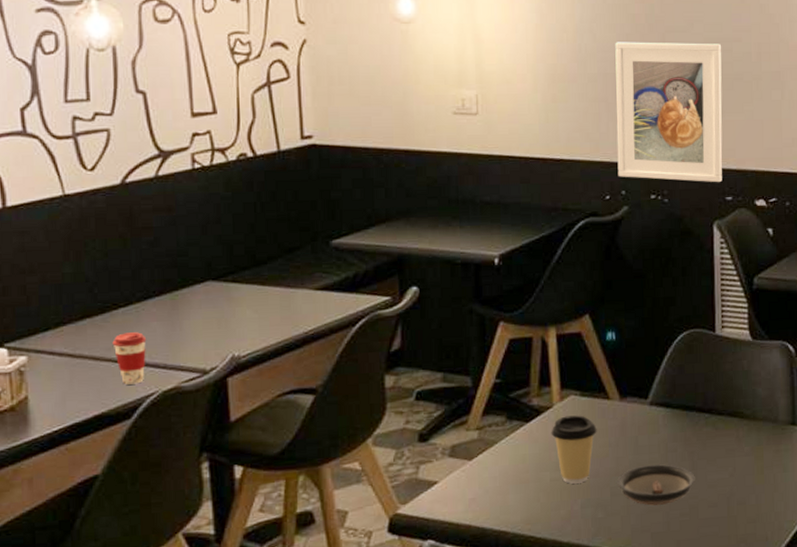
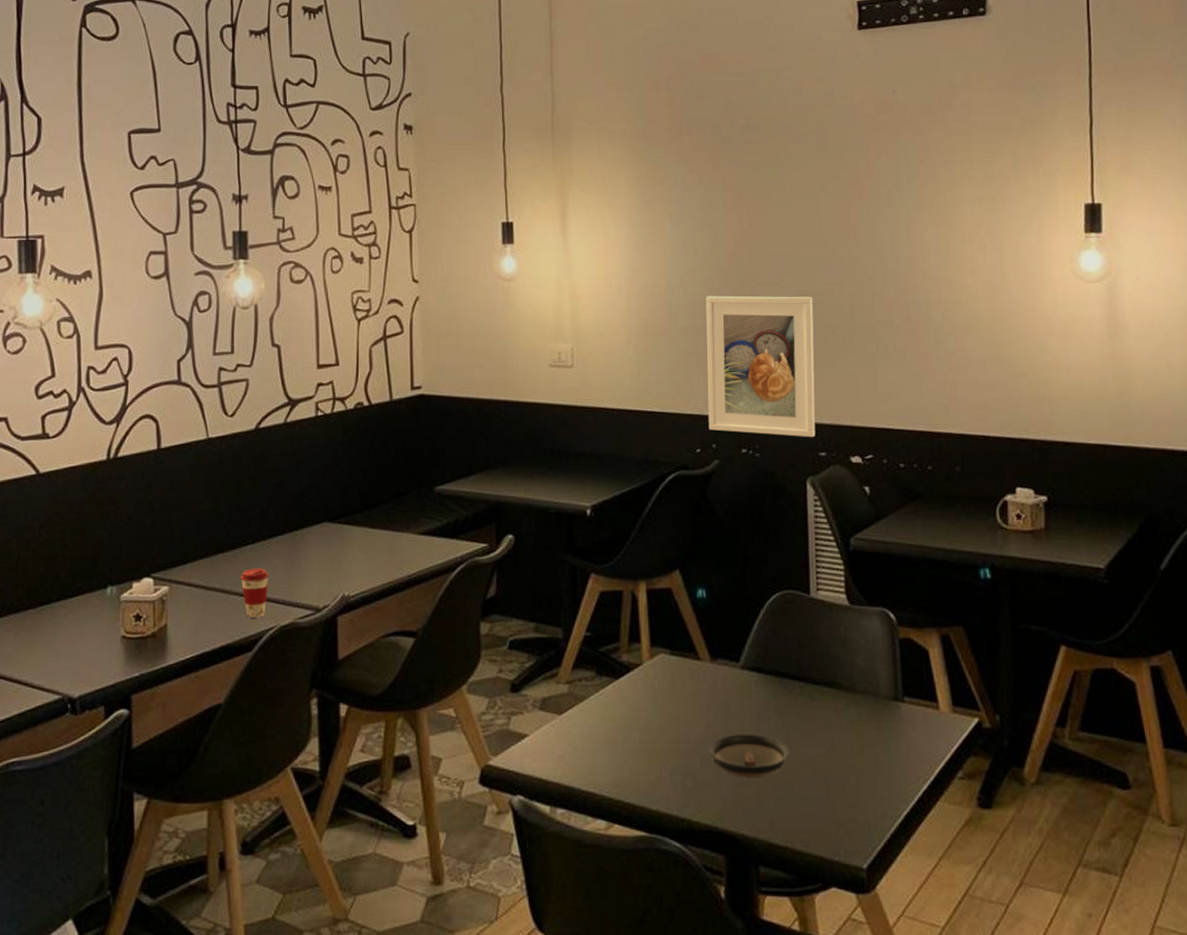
coffee cup: present [551,415,597,484] -> none [640,675,687,748]

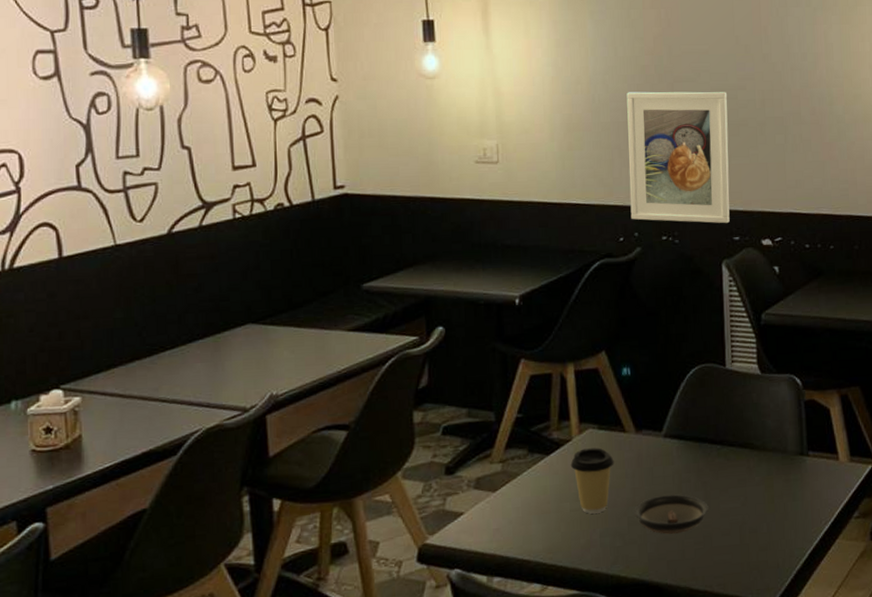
coffee cup: present [240,568,270,618] -> none [160,373,192,423]
coffee cup: none [640,675,687,748] -> present [570,447,614,514]

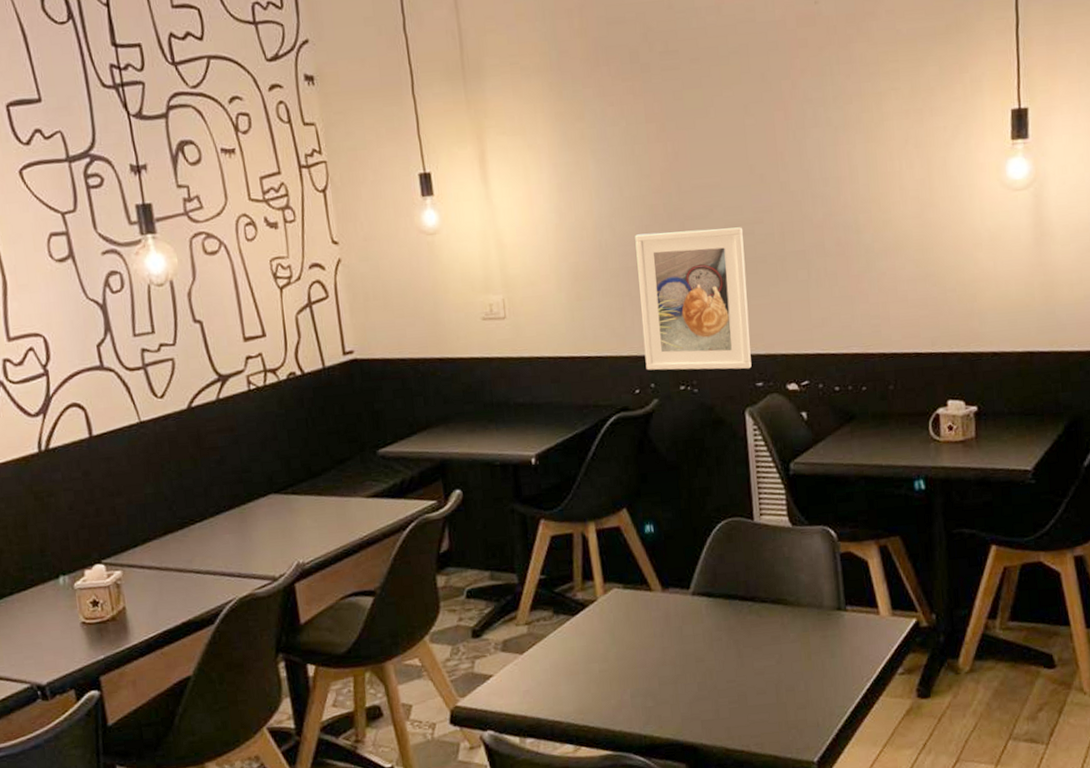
coffee cup: present [570,447,614,514] -> none [597,607,642,675]
saucer: present [634,494,709,534] -> none [664,653,742,694]

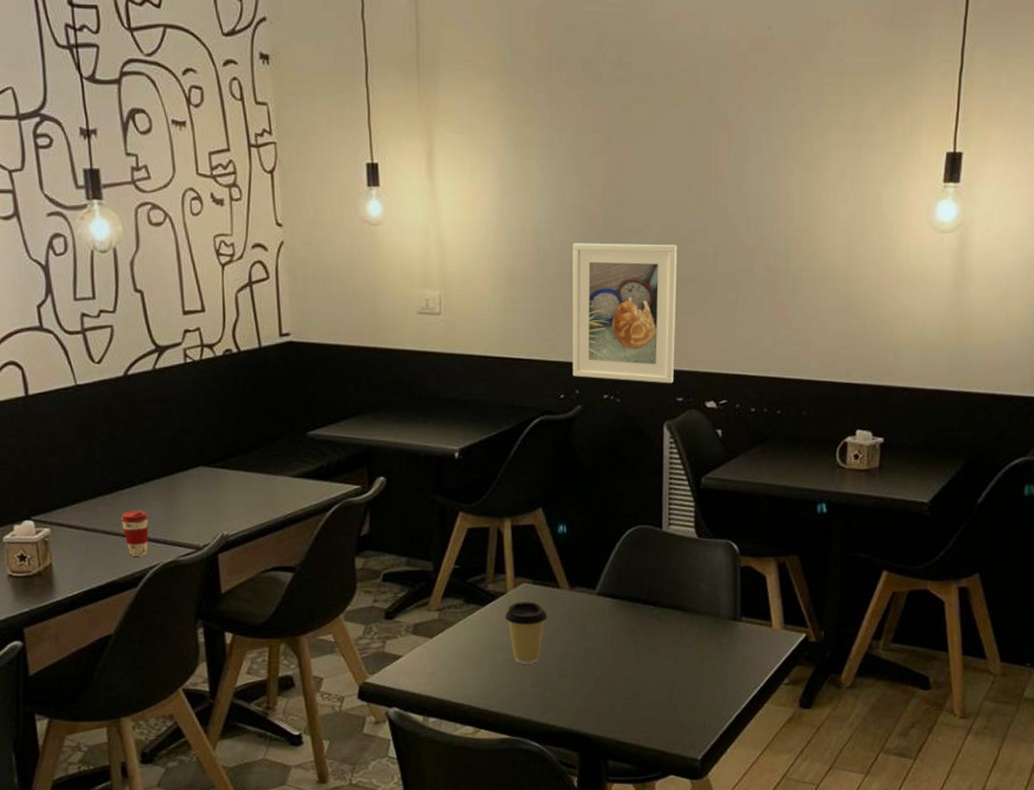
coffee cup: none [192,544,223,593] -> present [120,510,149,557]
coffee cup: none [597,607,642,675] -> present [505,602,547,664]

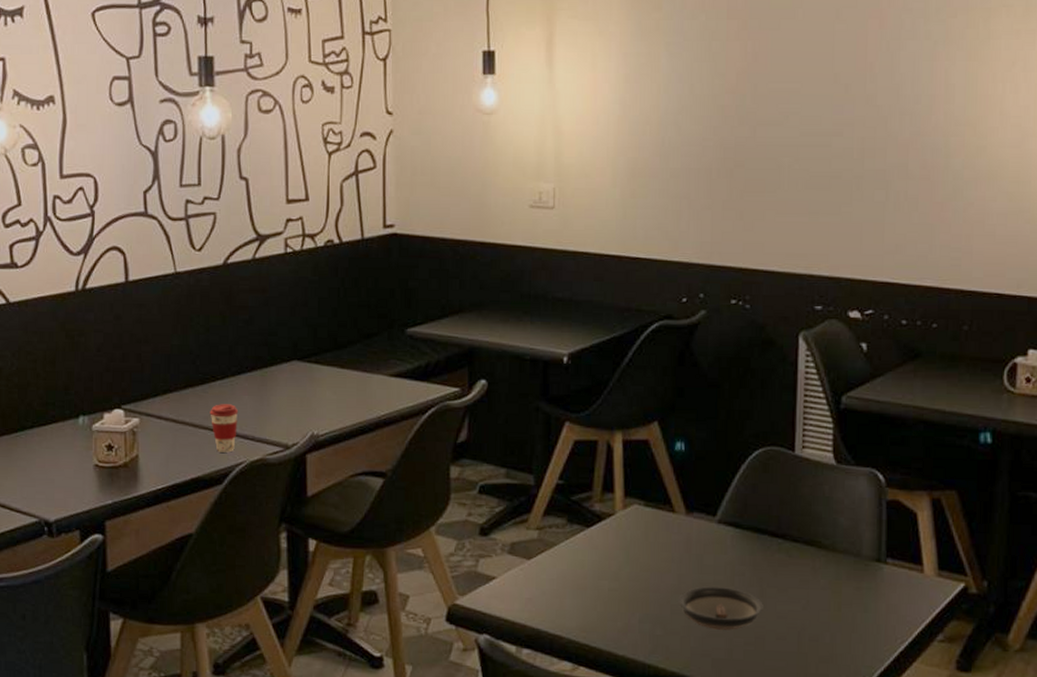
coffee cup: present [505,602,547,664] -> none [611,525,660,596]
saucer: none [565,651,638,688] -> present [678,586,763,630]
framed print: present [572,243,678,384] -> none [696,135,820,290]

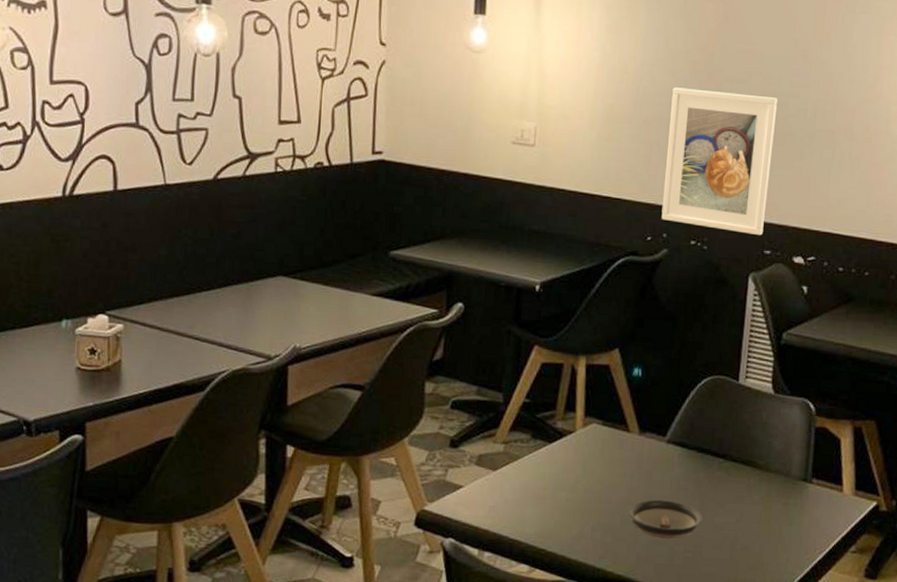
coffee cup: present [210,404,239,453] -> none [194,314,223,361]
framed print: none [696,135,820,290] -> present [661,87,778,236]

